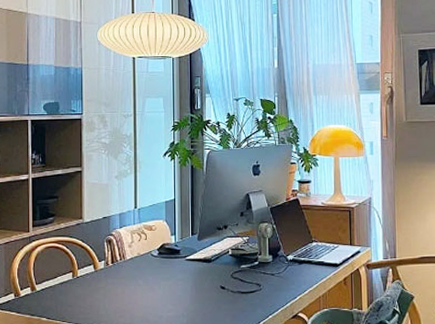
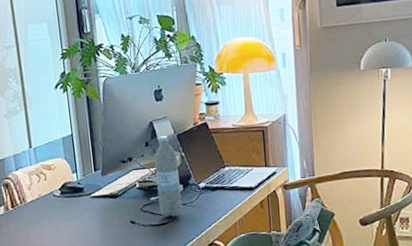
water bottle: none [248,208,270,286] -> present [154,136,182,218]

